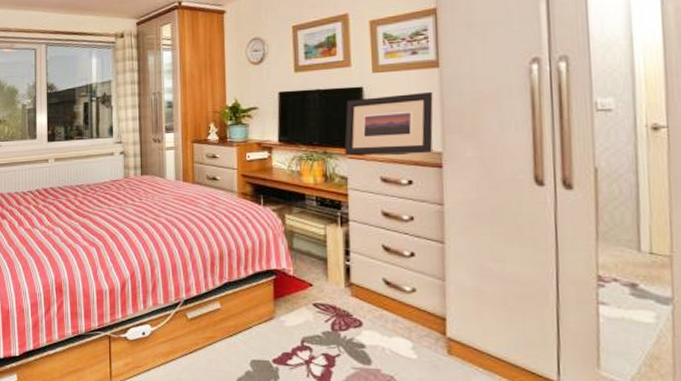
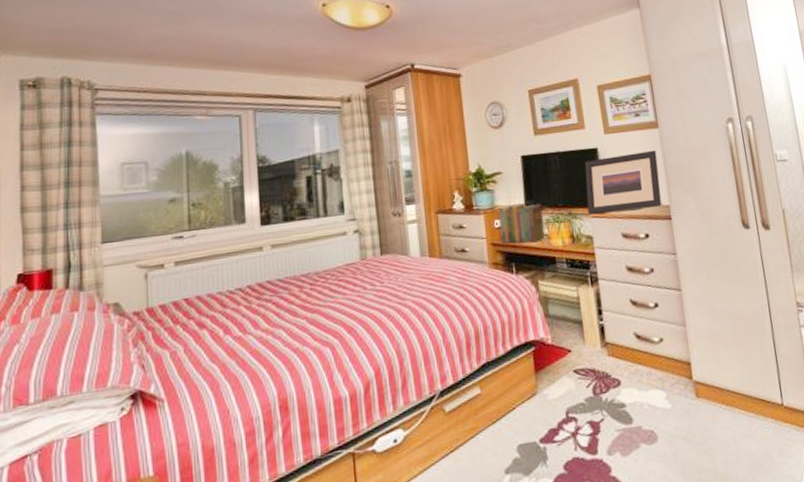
books: none [250,138,297,178] -> present [497,202,545,244]

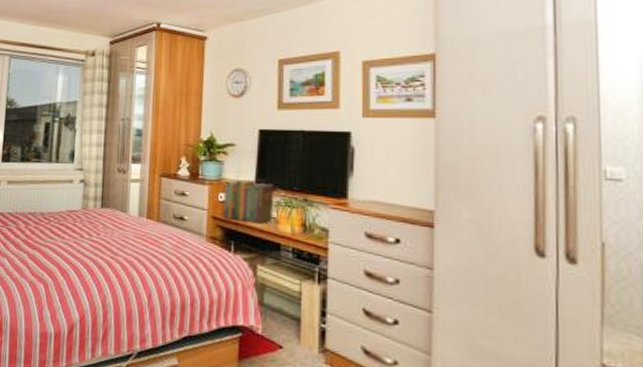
picture frame: present [584,150,662,214] -> none [327,143,427,211]

